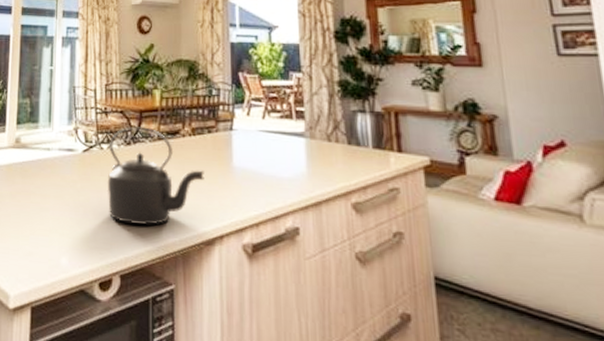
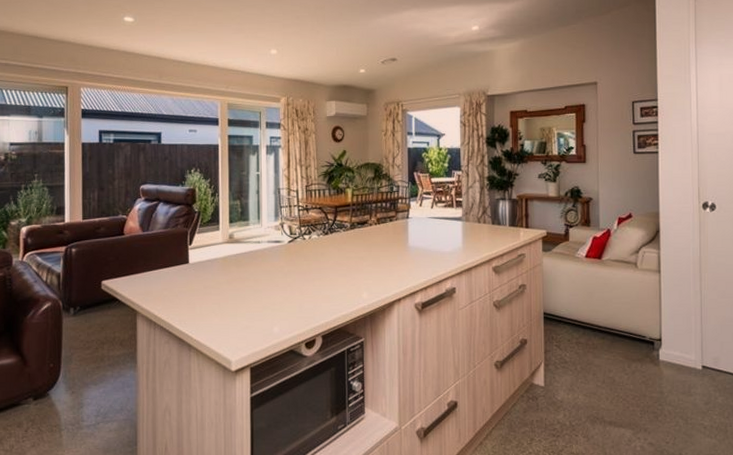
kettle: present [107,127,204,225] -> none [309,219,387,296]

